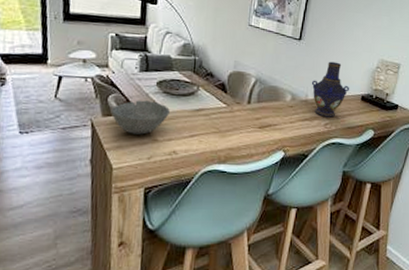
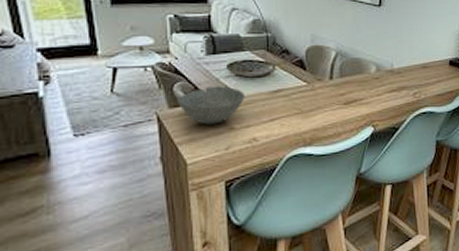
vase: present [311,61,349,118] -> none [396,26,436,86]

